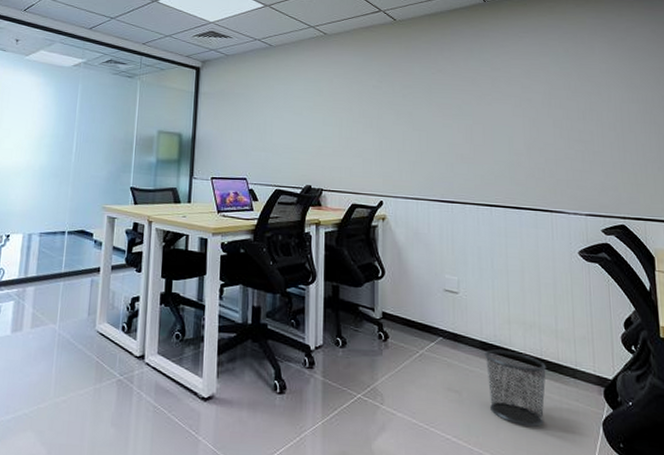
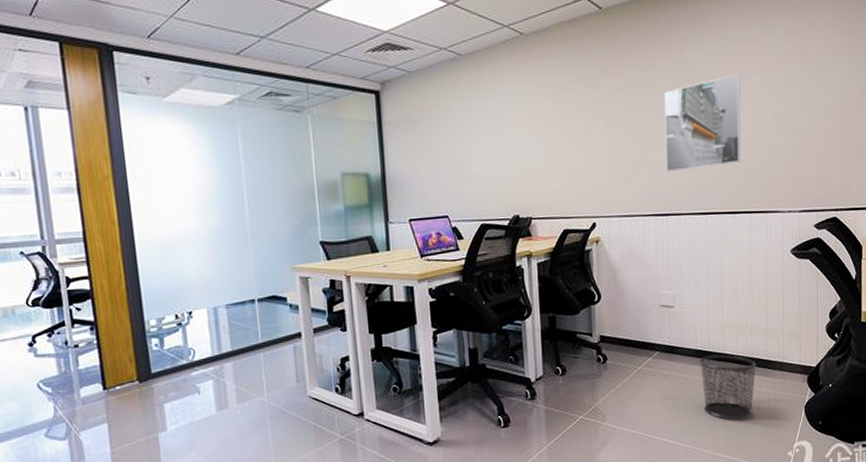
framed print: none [450,83,524,164] -> present [664,73,741,172]

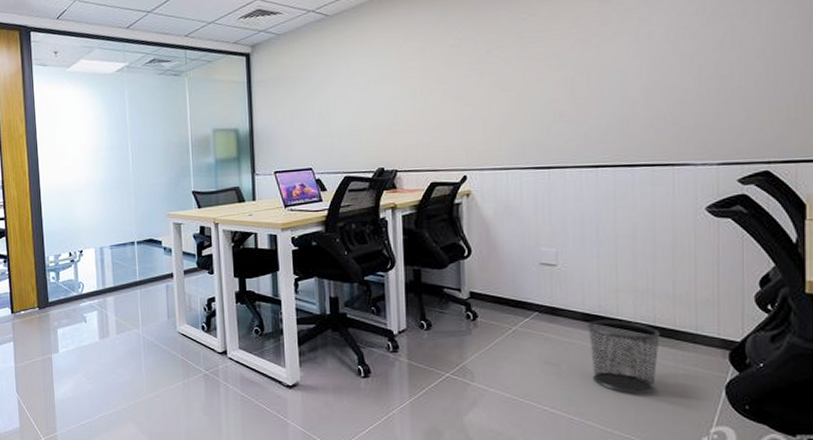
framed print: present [664,73,741,172] -> none [547,15,641,123]

